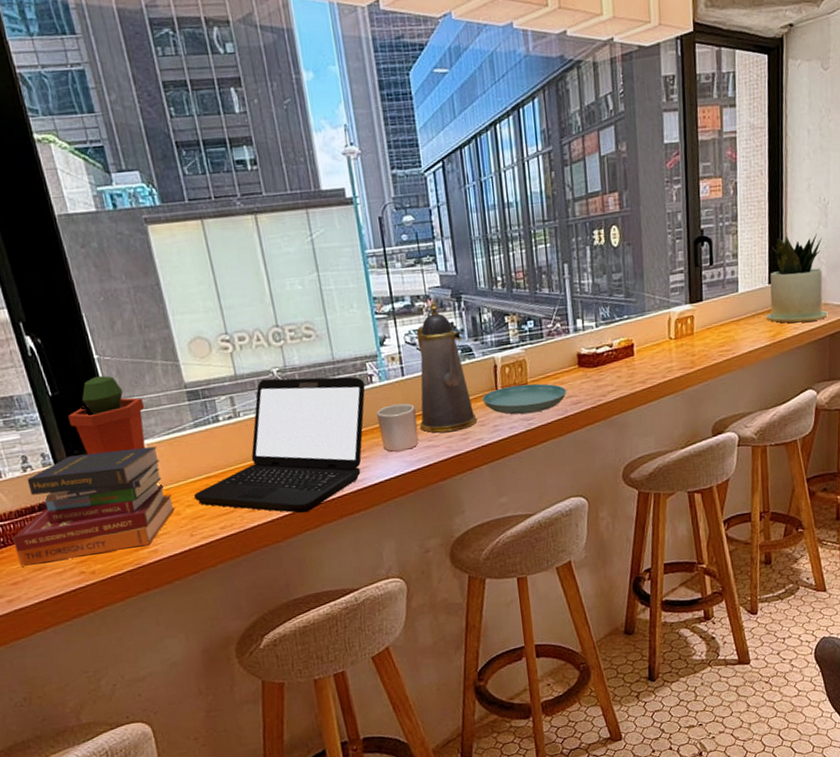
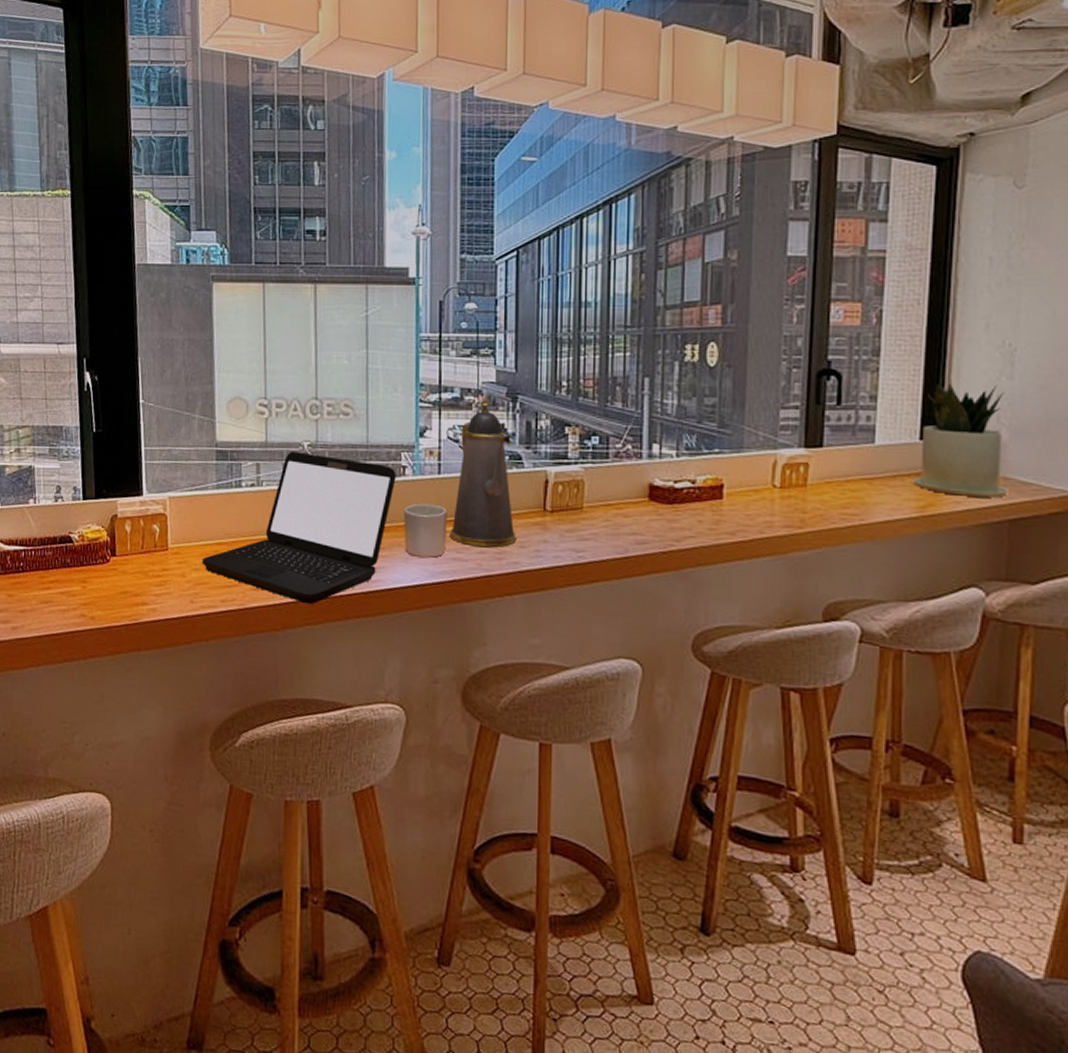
books: present [12,446,175,567] -> none [30,494,182,602]
succulent plant: present [68,375,145,455] -> none [105,421,175,501]
saucer: present [482,383,567,415] -> none [526,507,631,545]

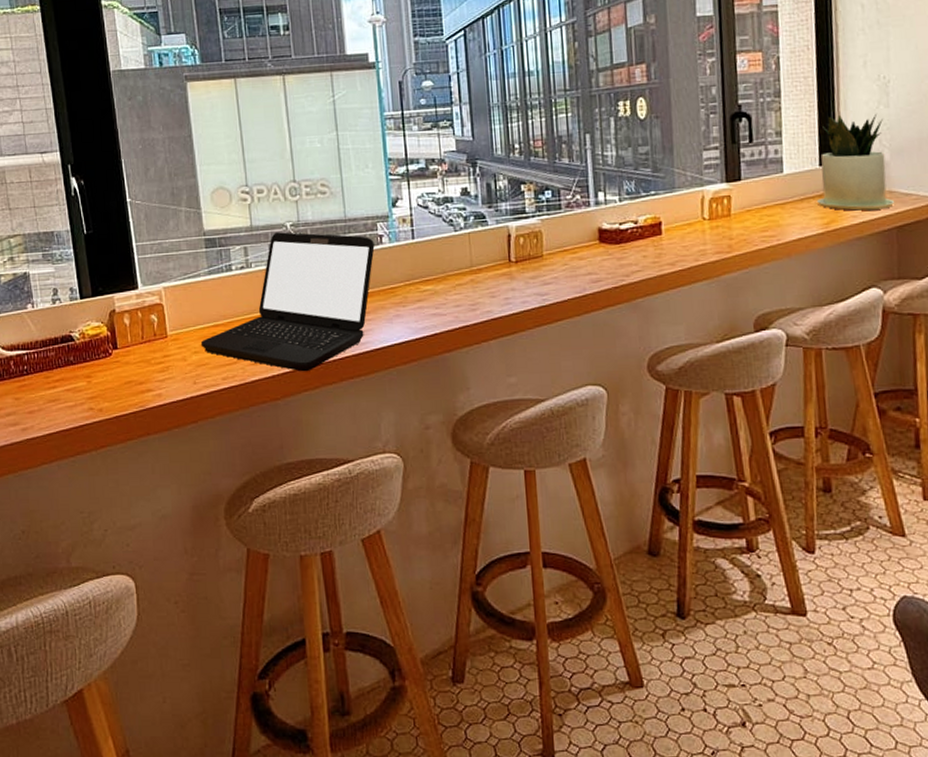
mug: present [403,503,447,559] -> none [384,267,426,317]
coffee pot: present [450,396,517,548] -> none [427,164,488,302]

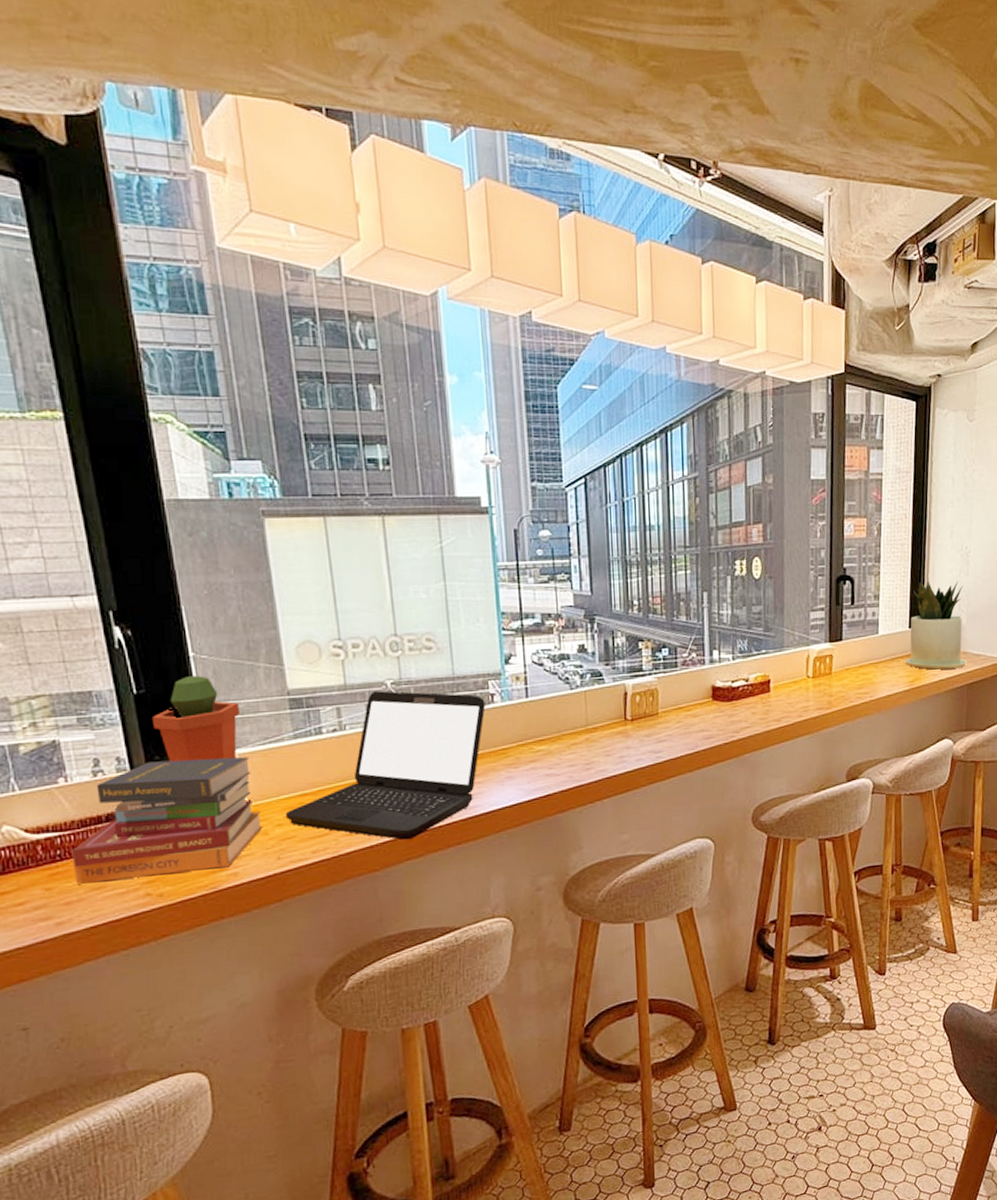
books: none [35,290,182,396] -> present [71,757,262,884]
succulent plant: none [98,218,166,293] -> present [153,676,241,762]

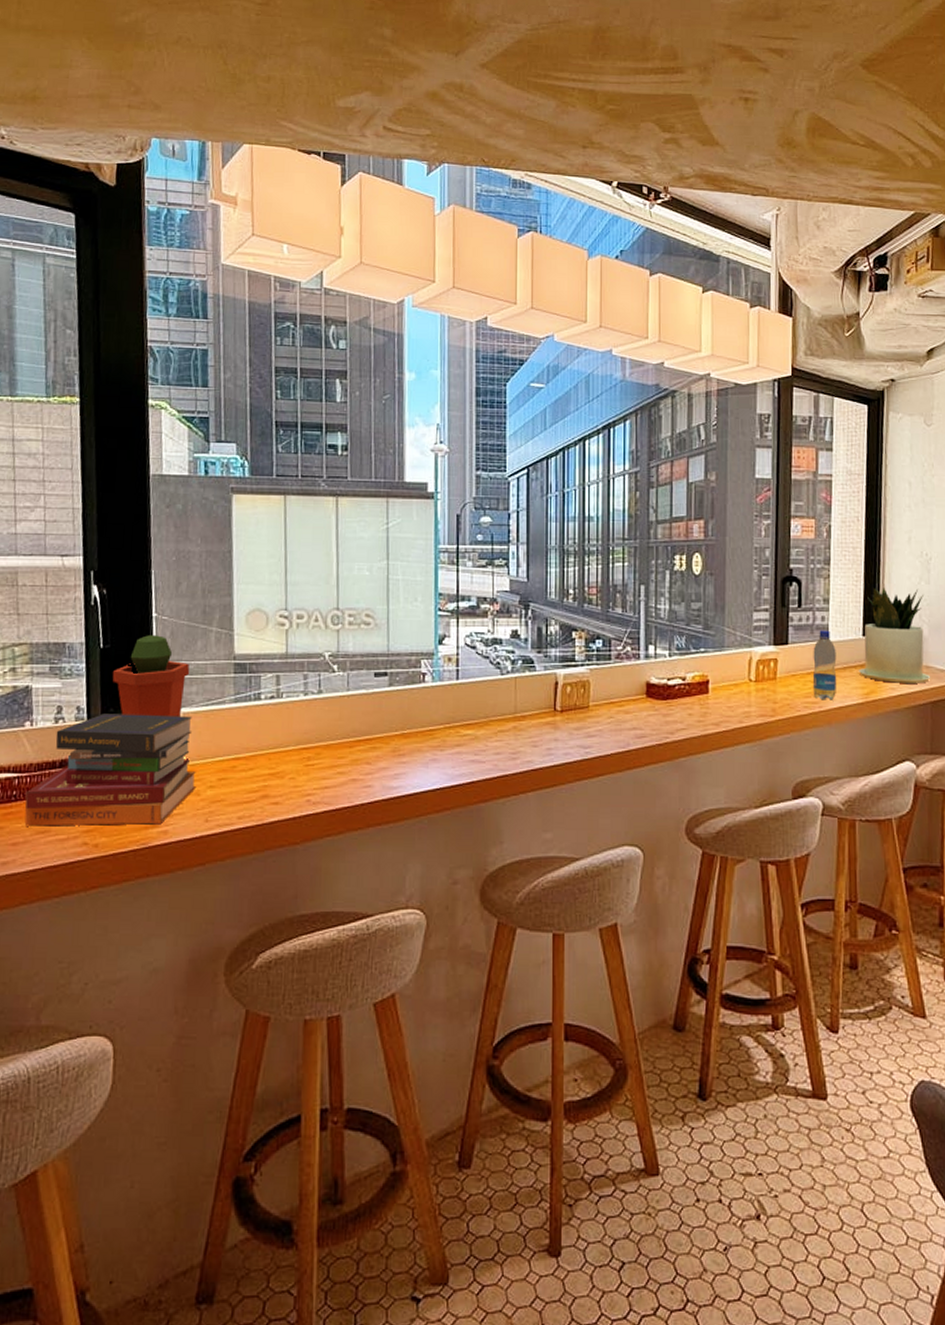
laptop: present [285,691,486,840] -> none [217,662,416,815]
bottle: none [864,624,886,690] -> present [812,630,837,700]

